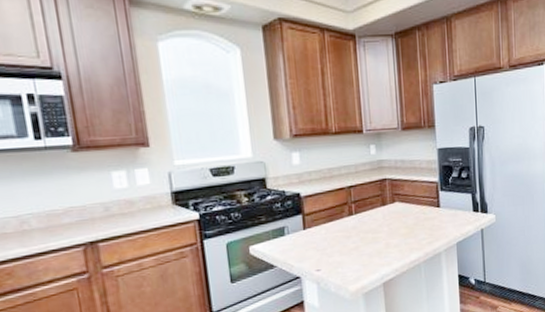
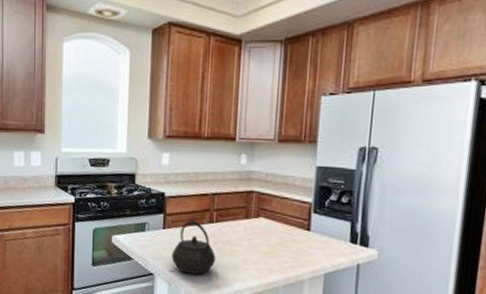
kettle: none [316,216,360,269] -> present [171,220,216,275]

